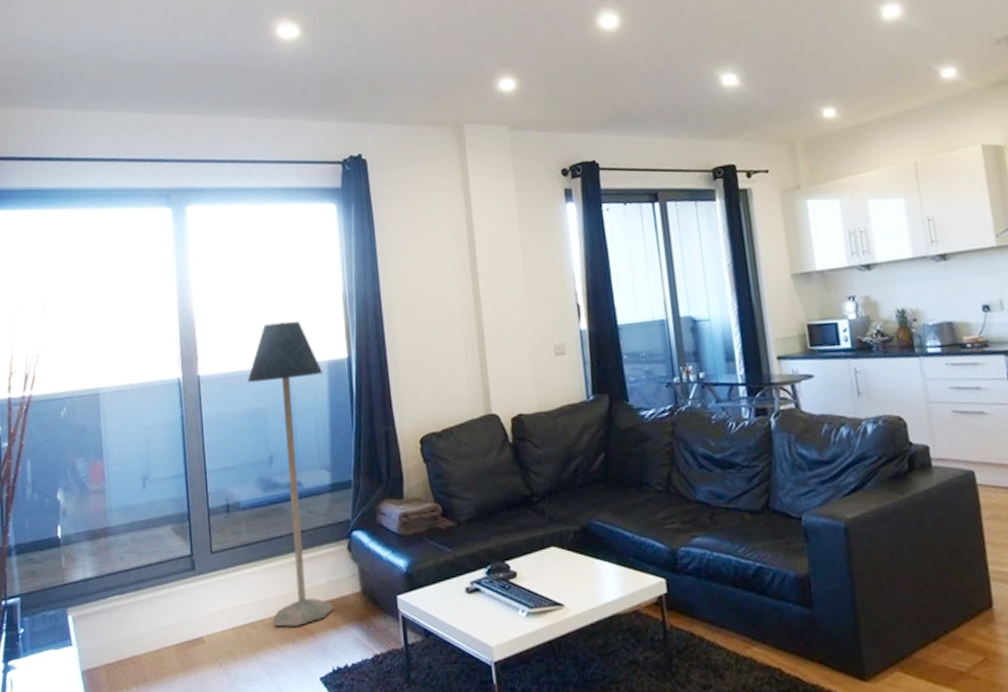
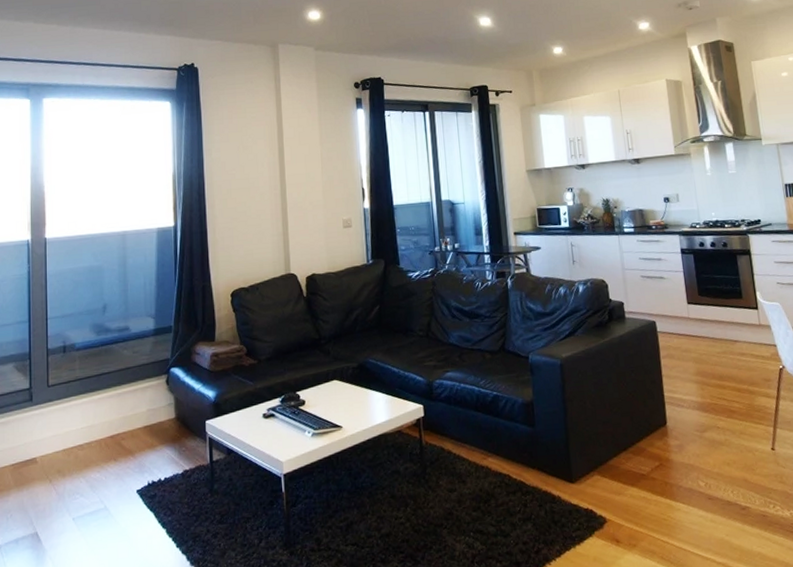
floor lamp: present [247,321,334,627] -> none [87,195,153,448]

